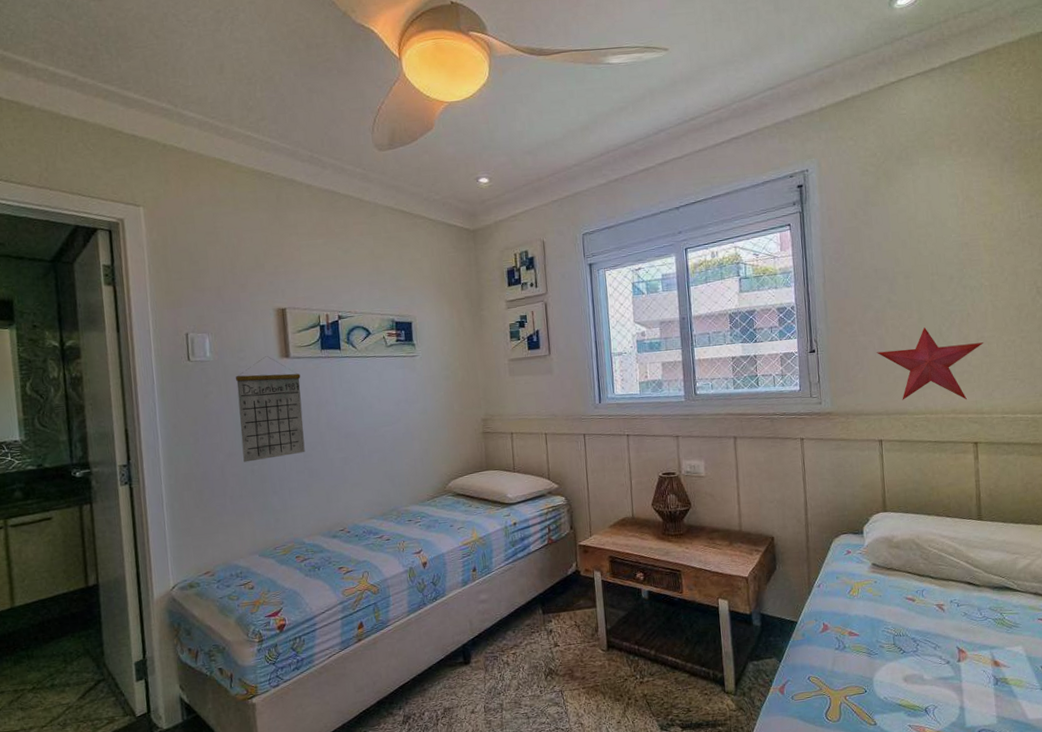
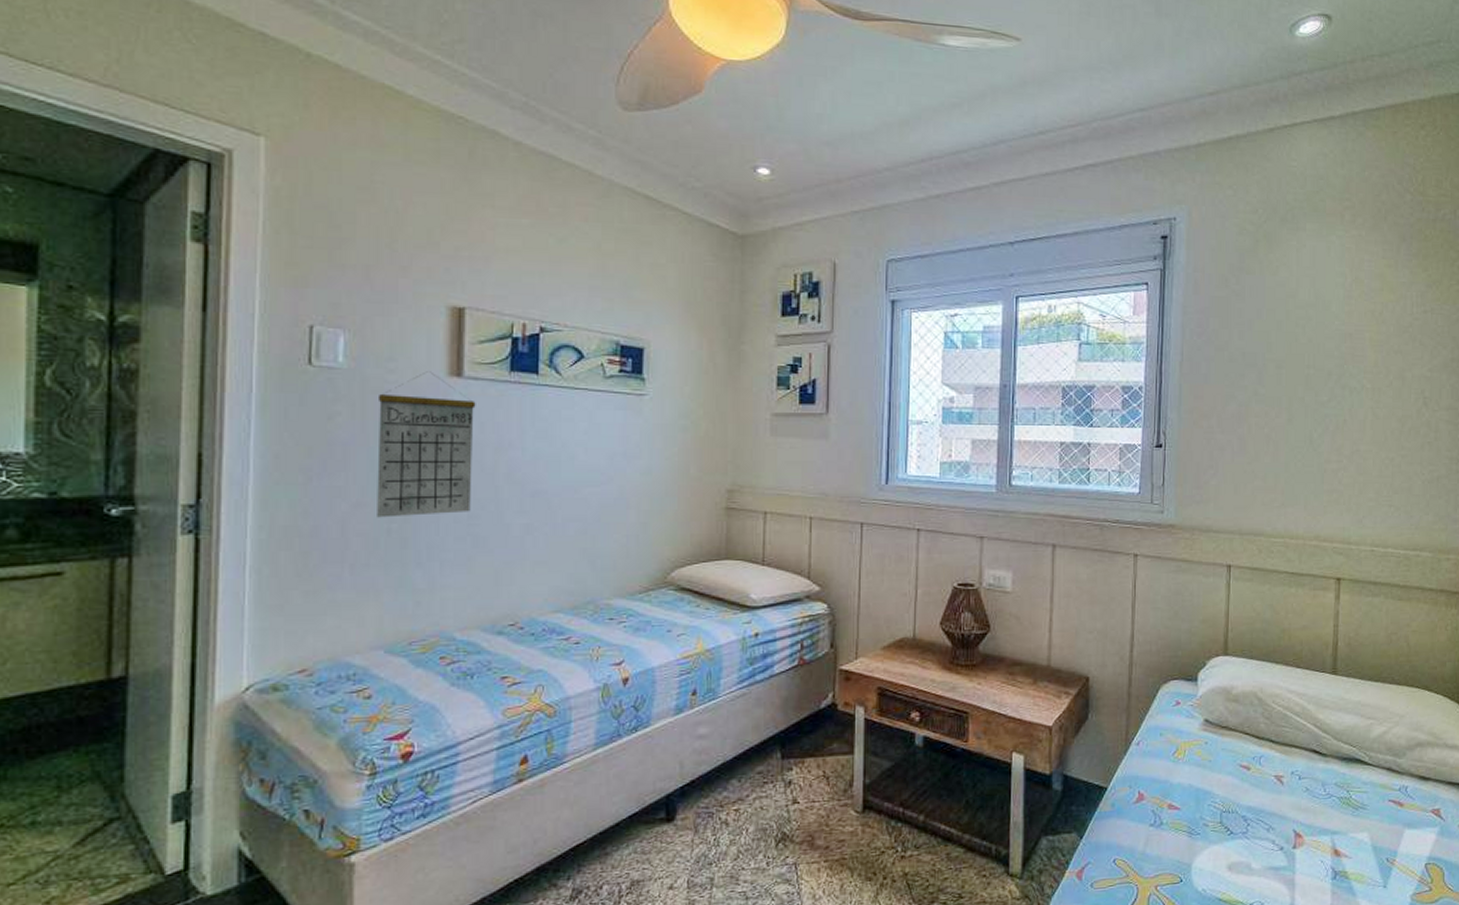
decorative star: present [876,327,984,400] -> none [1234,431,1359,526]

